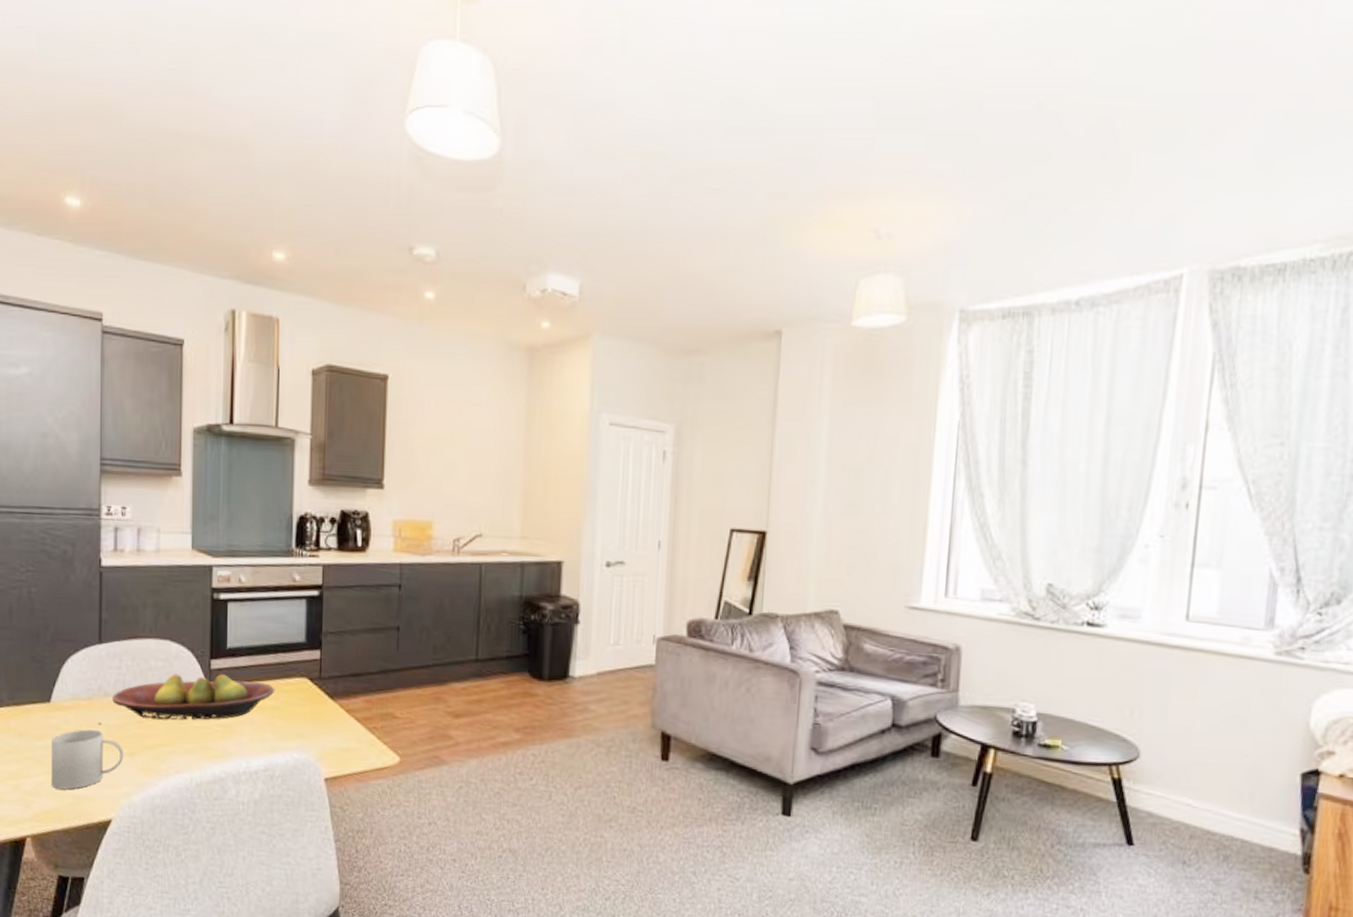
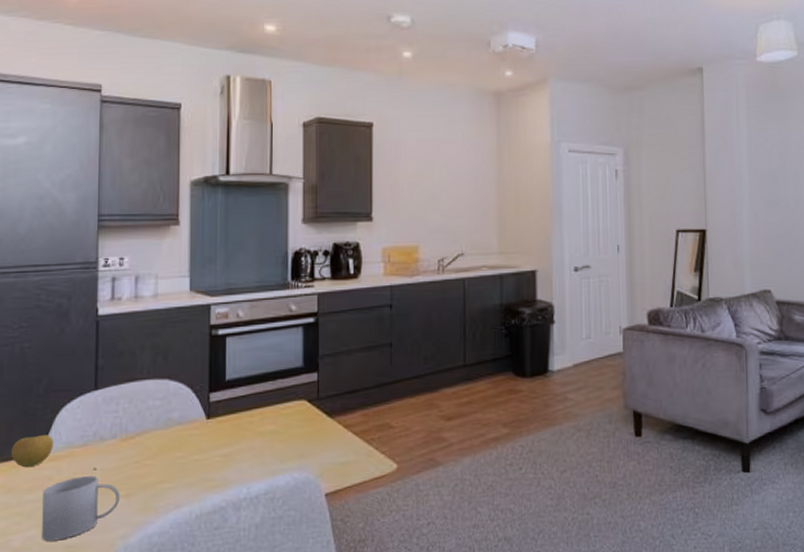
apple: none [21,683,61,715] -> present [10,435,54,468]
fruit bowl: present [112,673,275,721] -> none [108,406,274,458]

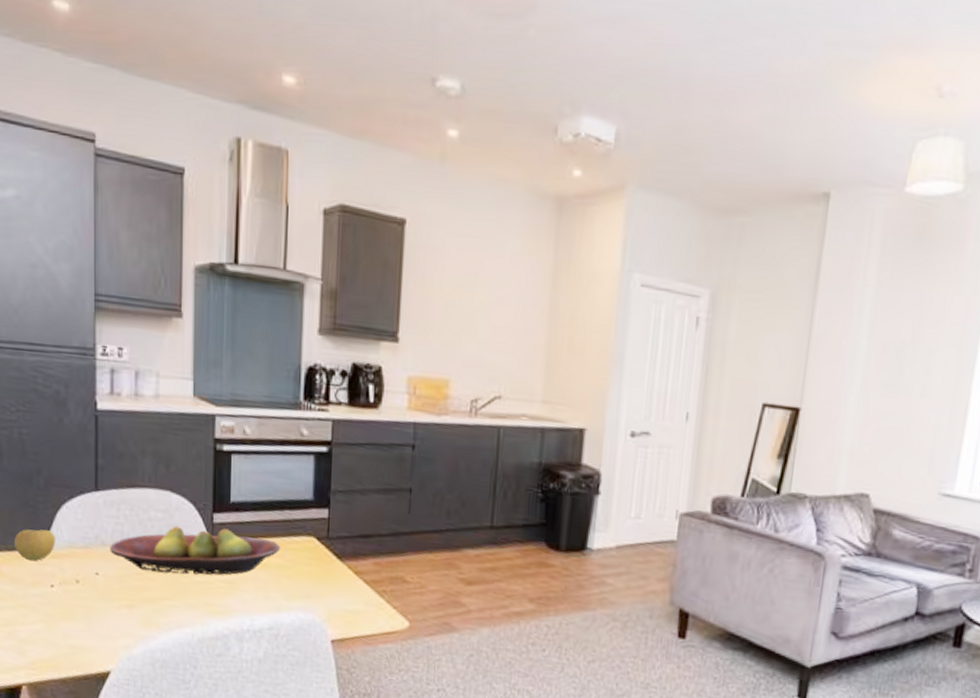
mug: present [42,476,121,541] -> none [47,578,123,640]
fruit bowl: none [108,406,274,458] -> present [110,525,281,575]

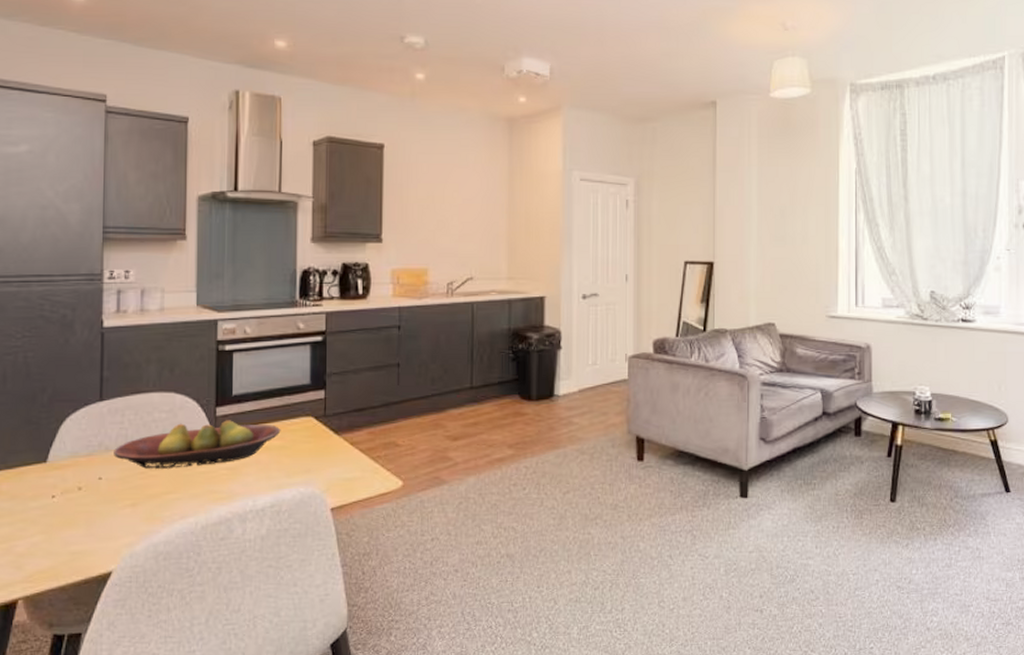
apple: present [13,529,55,562] -> none [14,444,58,476]

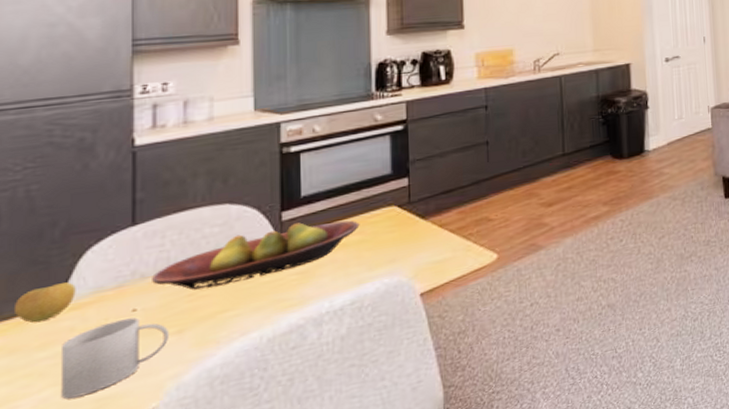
apple: none [14,444,58,476] -> present [13,282,76,324]
mug: none [47,485,126,547] -> present [62,317,170,400]

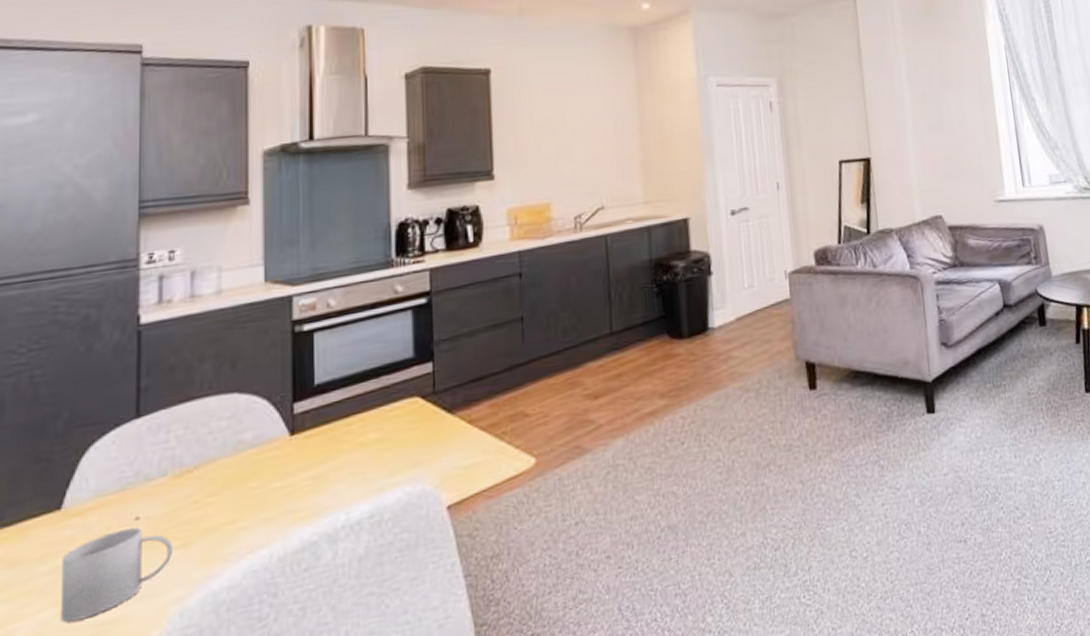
apple: present [13,282,76,324] -> none [14,483,78,532]
fruit bowl: present [152,220,360,291] -> none [156,414,379,496]

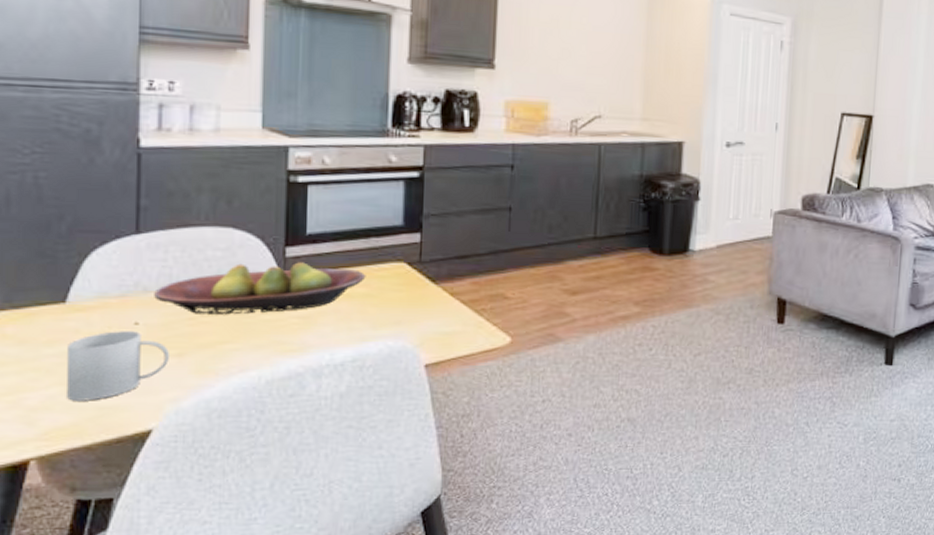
fruit bowl: none [156,414,379,496] -> present [154,262,366,315]

